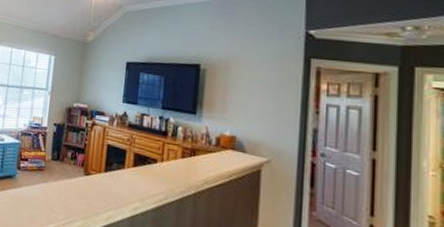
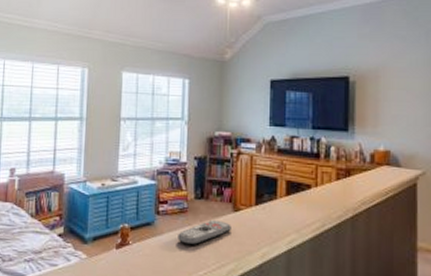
remote control: none [34,179,82,201] -> present [178,219,231,245]

